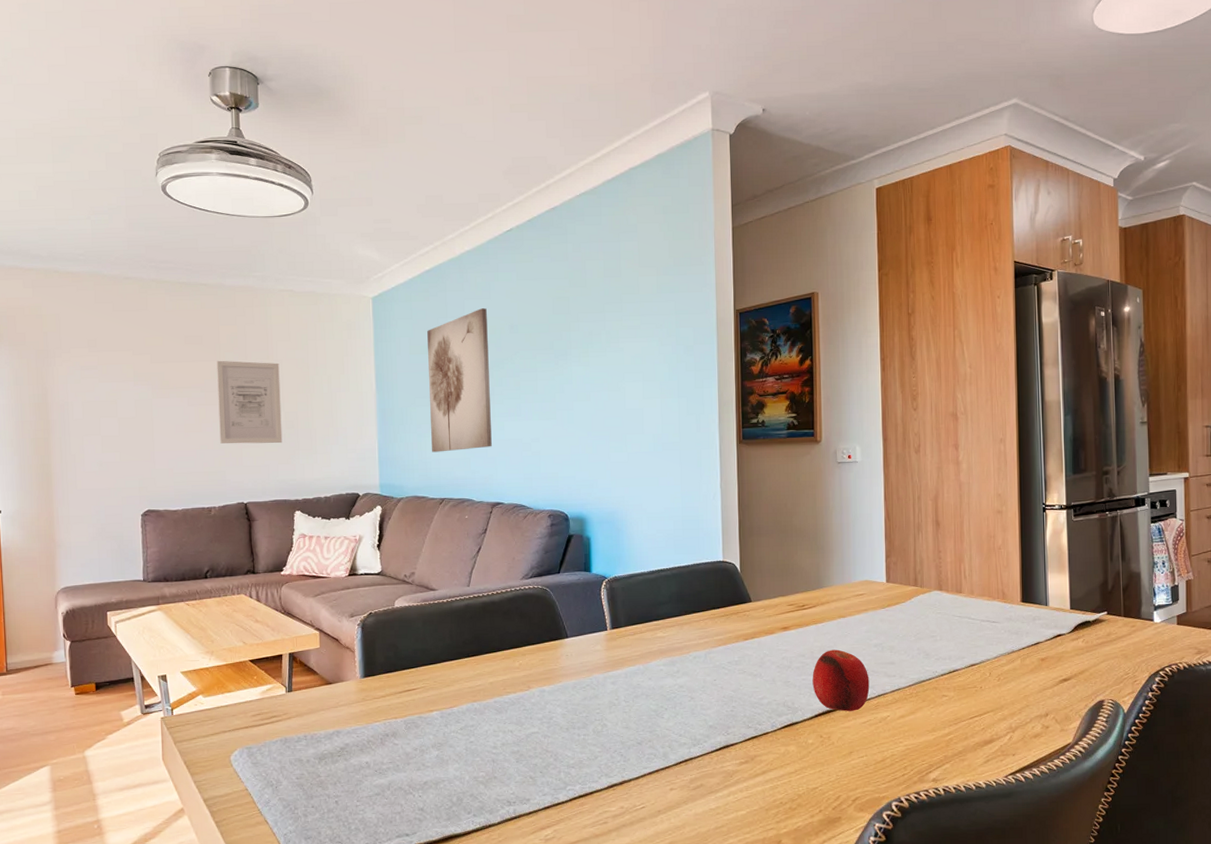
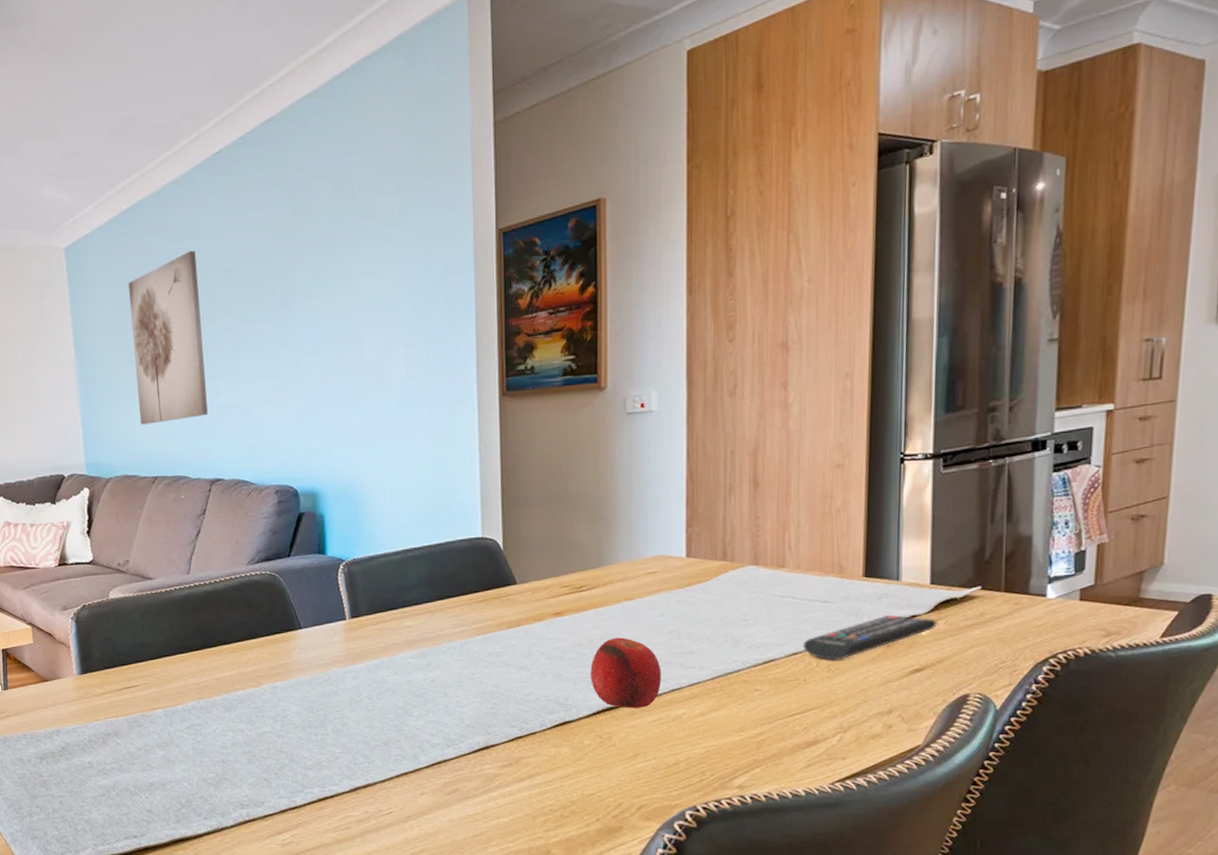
remote control: none [979,633,1077,671] -> present [803,614,937,661]

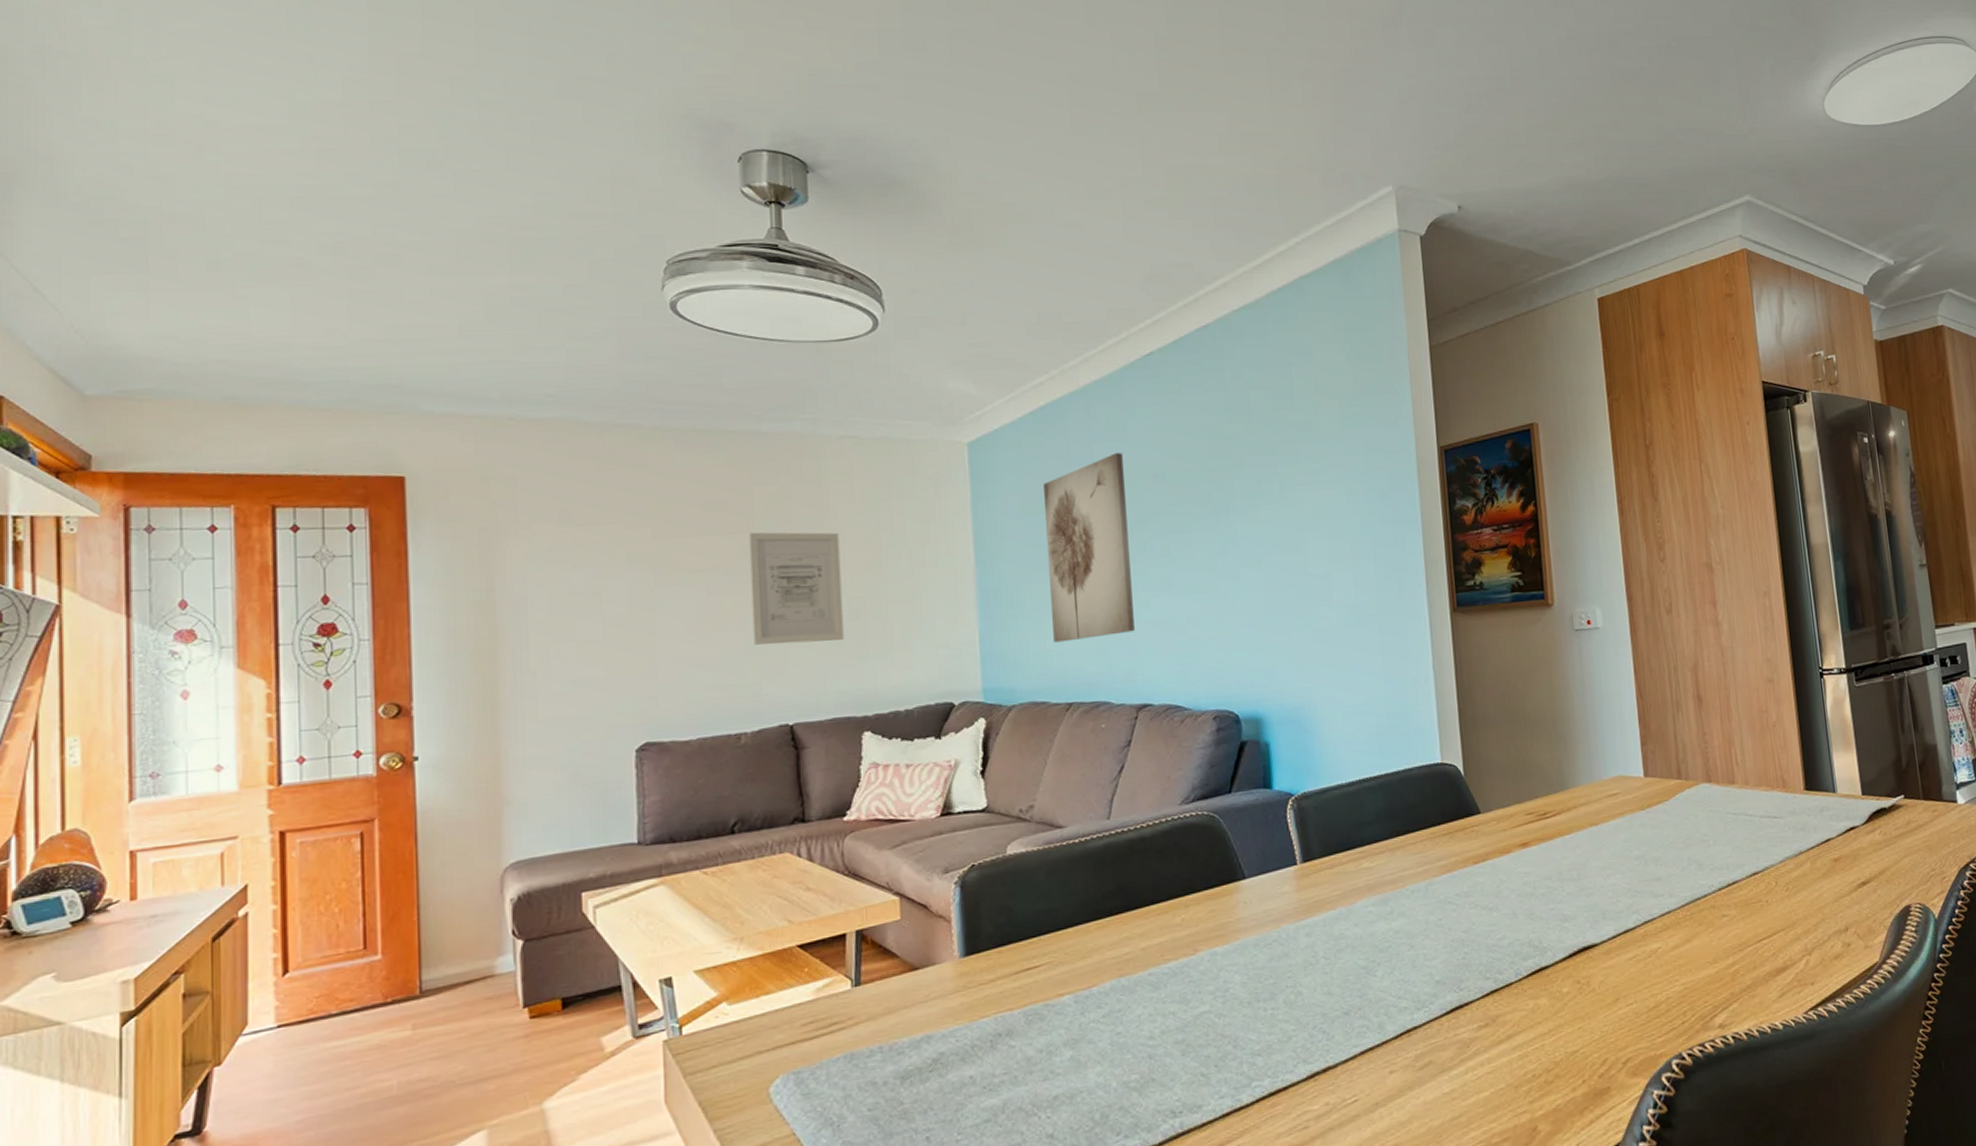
fruit: present [590,637,662,709] -> none [1562,866,1634,947]
remote control: present [803,614,937,661] -> none [1761,827,1874,879]

